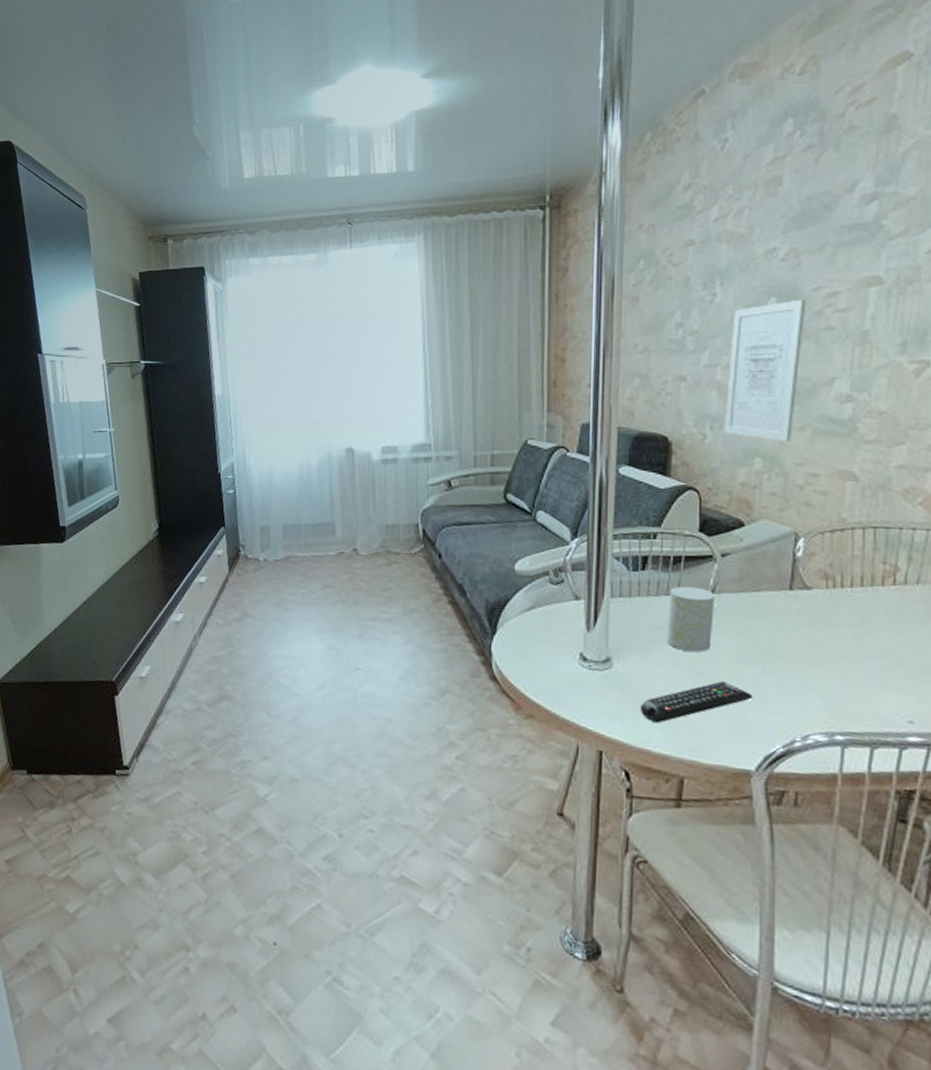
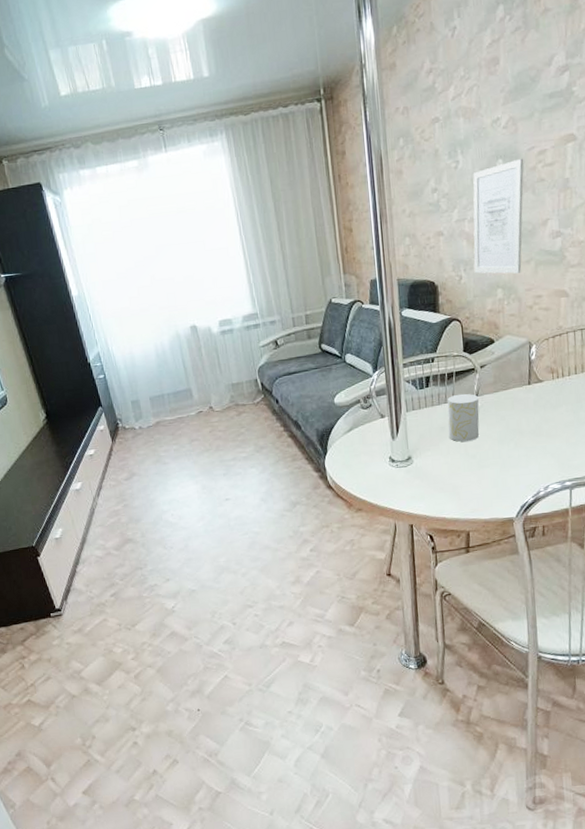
remote control: present [639,681,753,724] -> none [435,459,510,498]

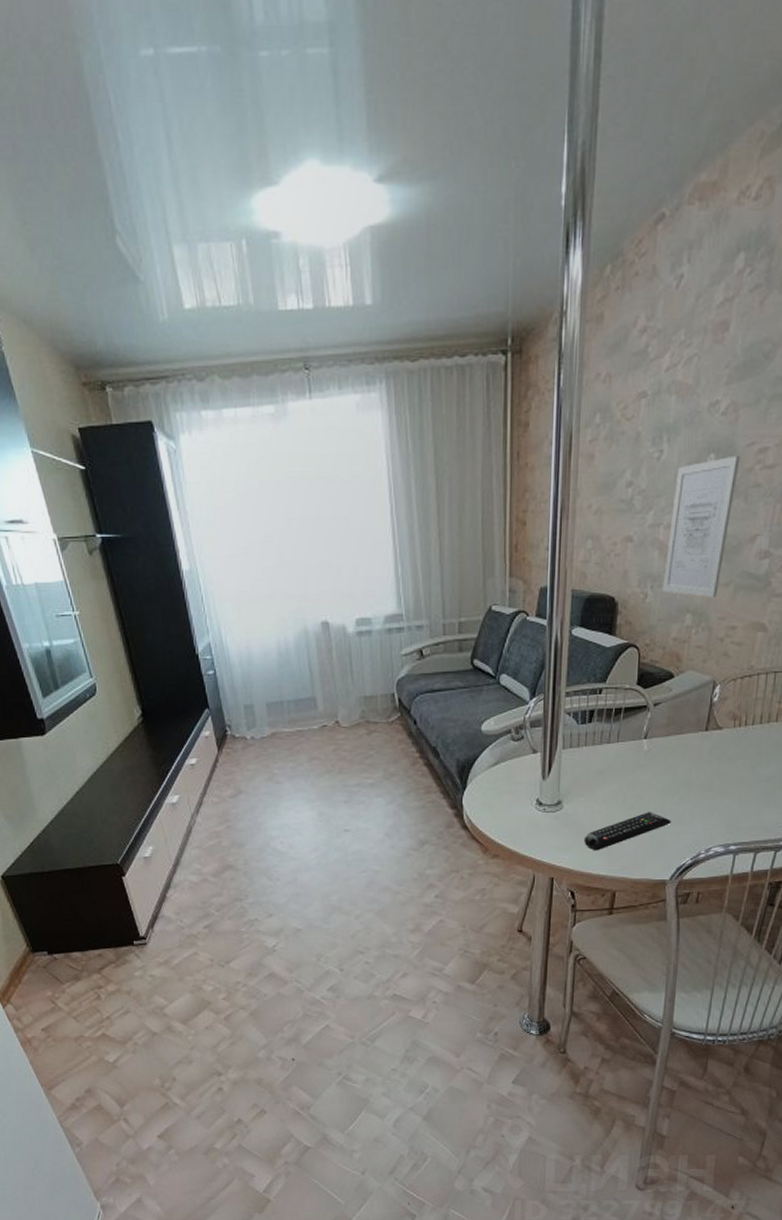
remote control: none [435,459,510,498] -> present [583,812,672,851]
cup: present [447,393,480,442] -> none [607,734,648,789]

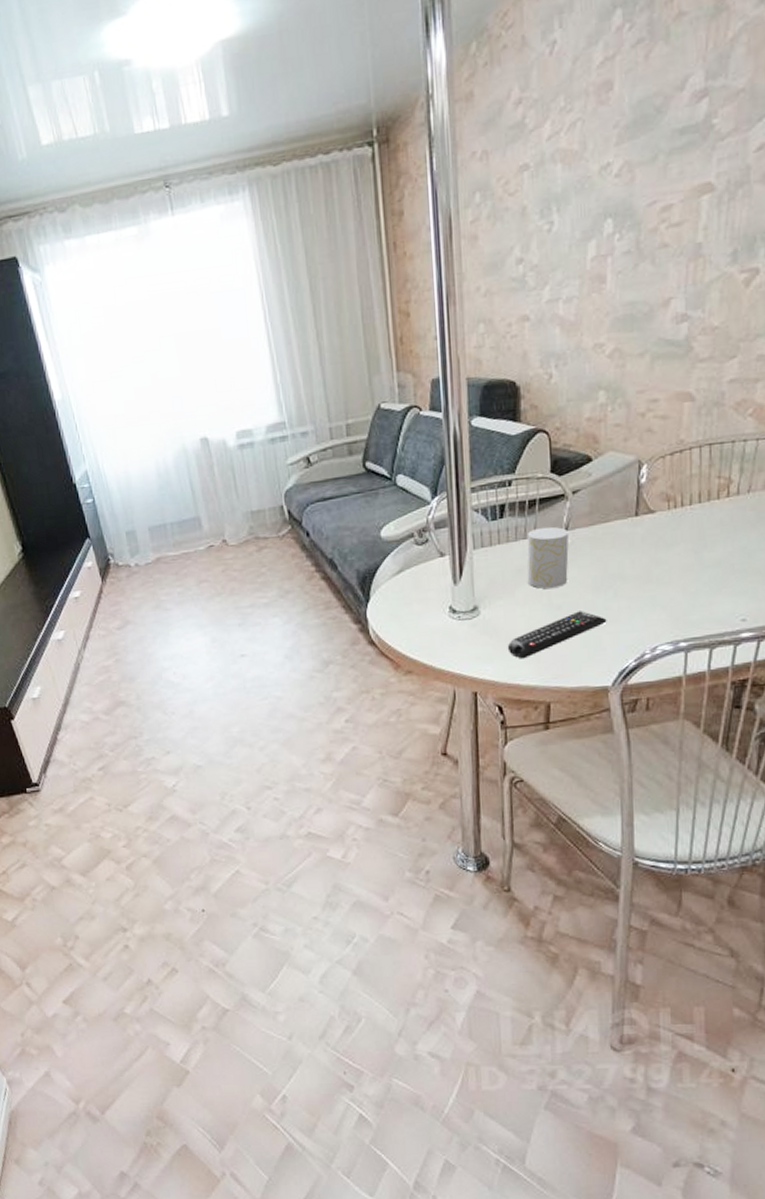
cup: none [607,734,648,789] -> present [526,526,570,589]
wall art: present [662,455,740,597] -> none [568,216,642,371]

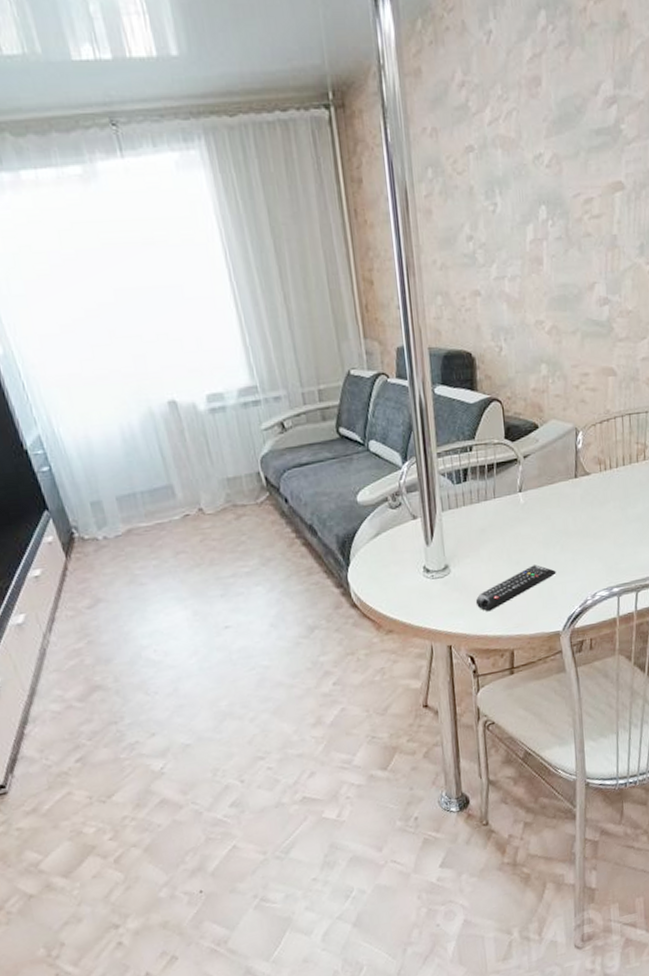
cup: present [526,526,570,589] -> none [487,488,524,546]

